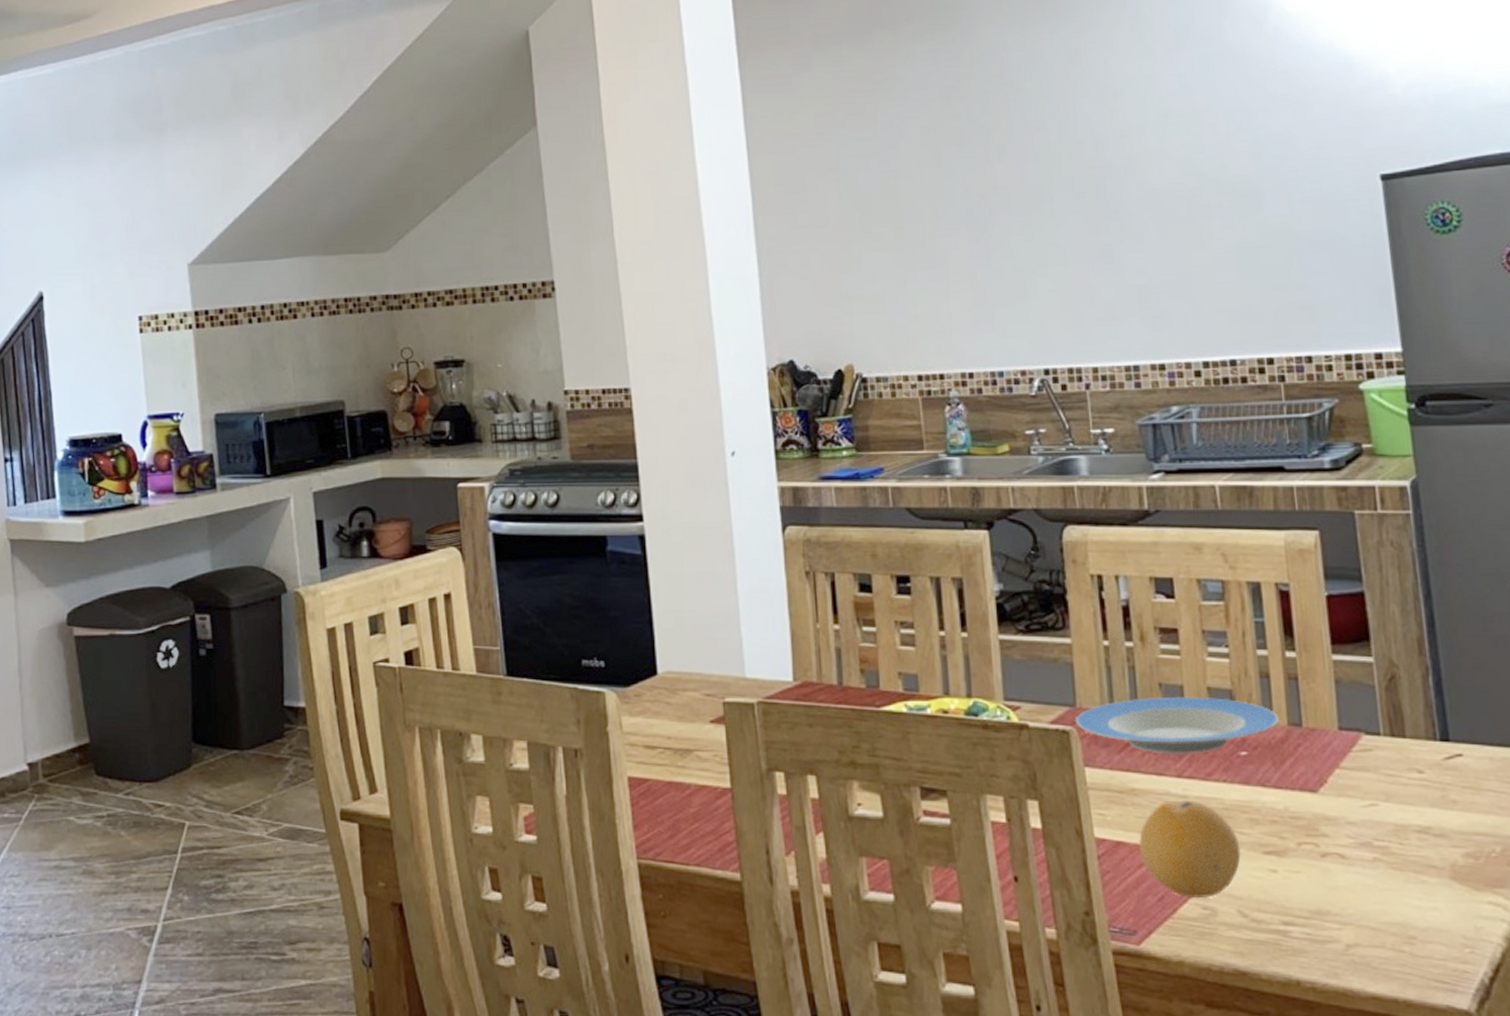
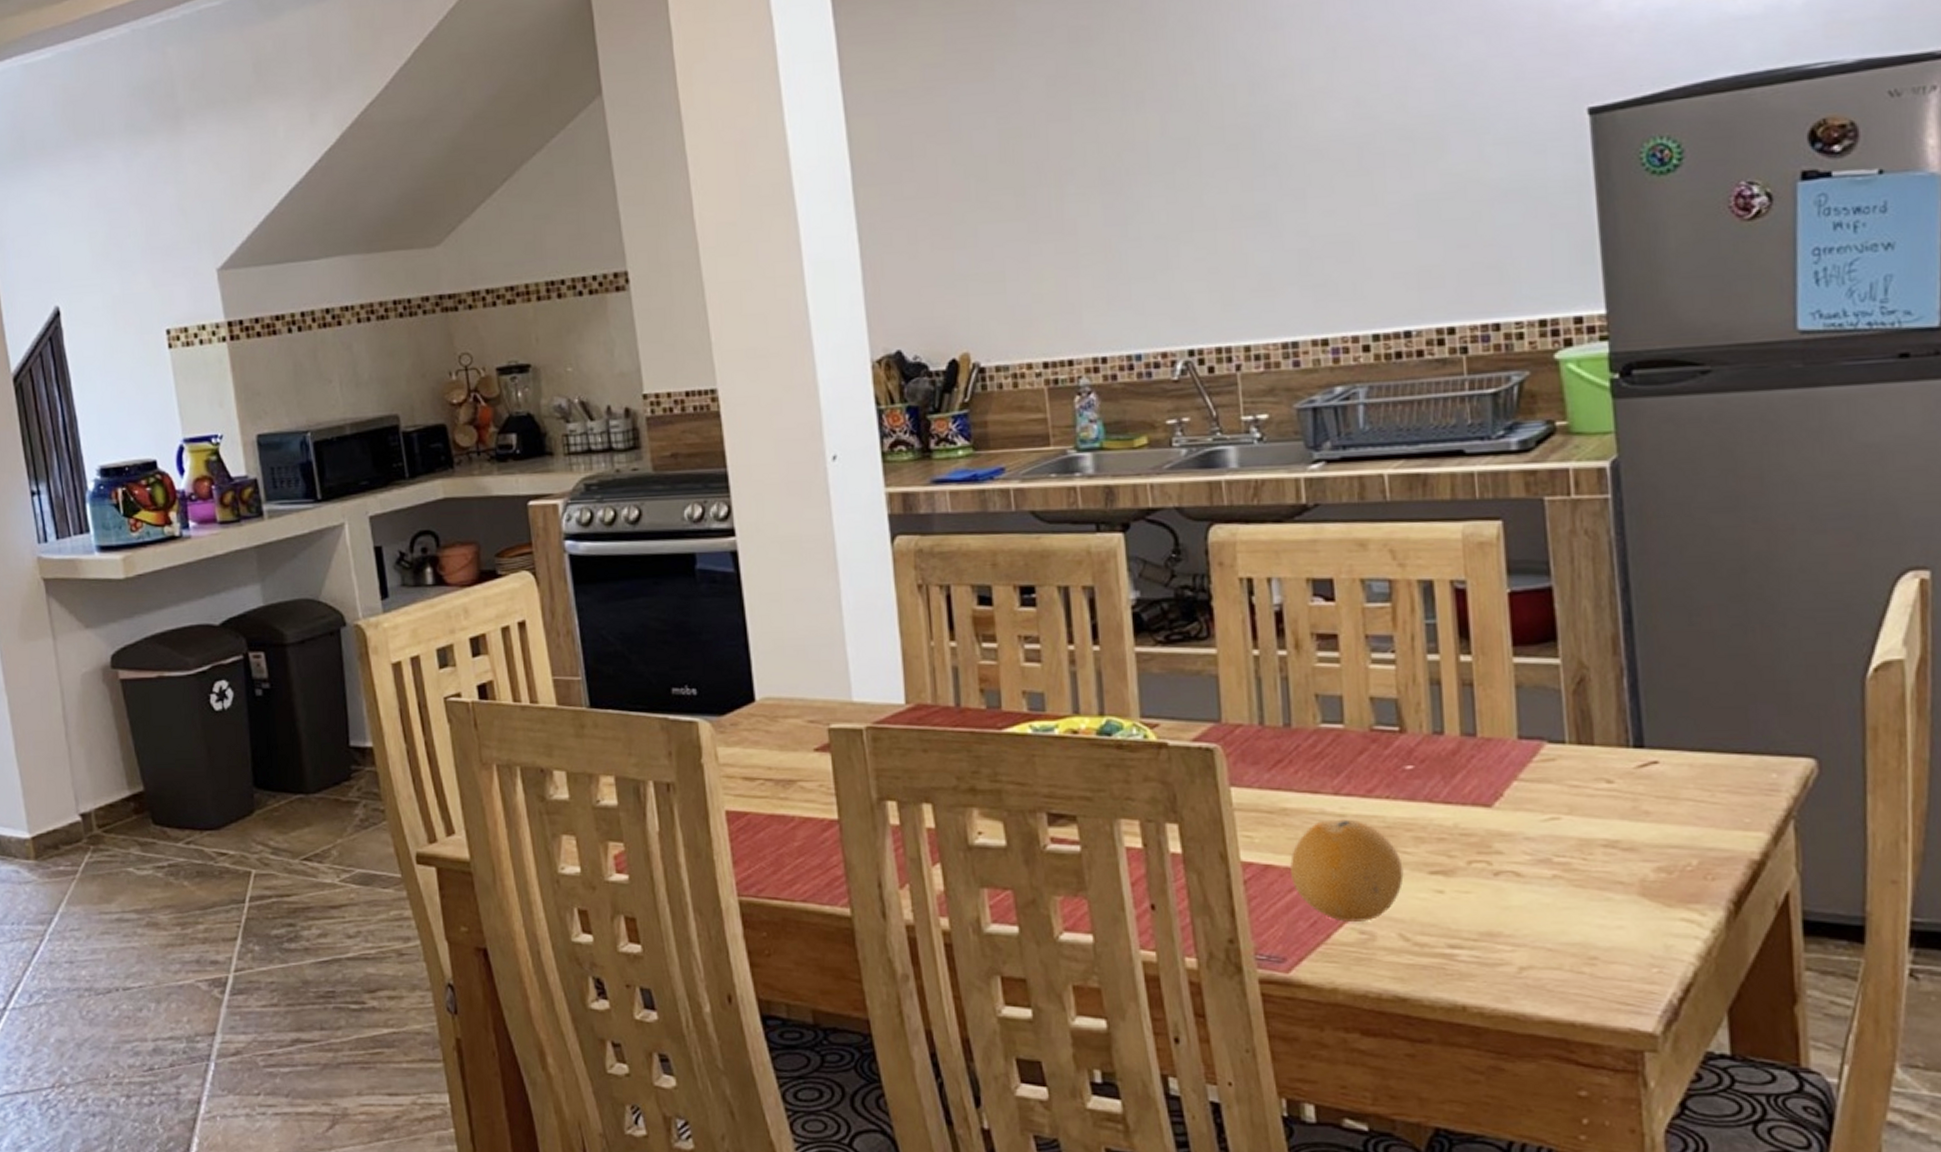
plate: present [1076,696,1280,754] -> none [1221,707,1452,771]

